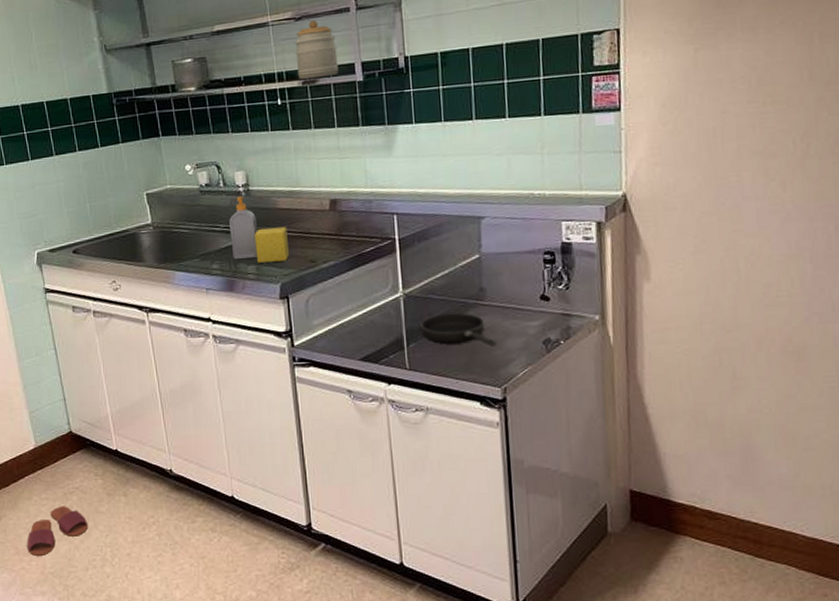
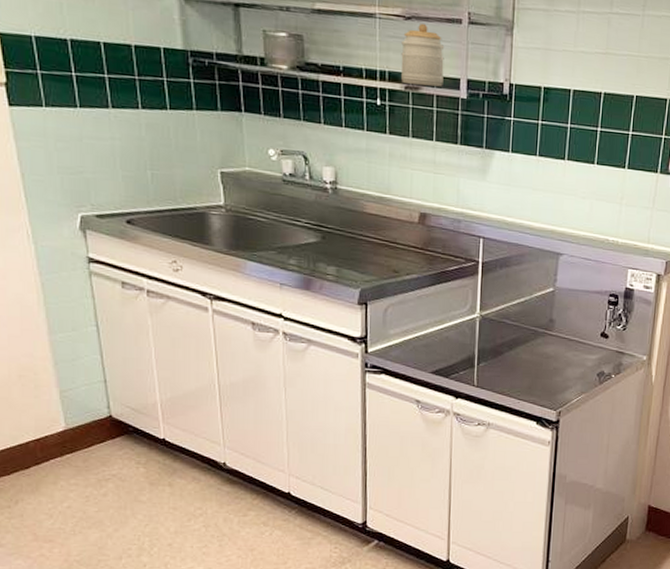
slippers: present [27,506,88,556] -> none [49,493,125,543]
soap bottle: present [229,195,258,260] -> none [312,192,343,260]
sponge: present [254,226,290,263] -> none [337,230,373,267]
frying pan: present [420,312,497,347] -> none [492,338,558,374]

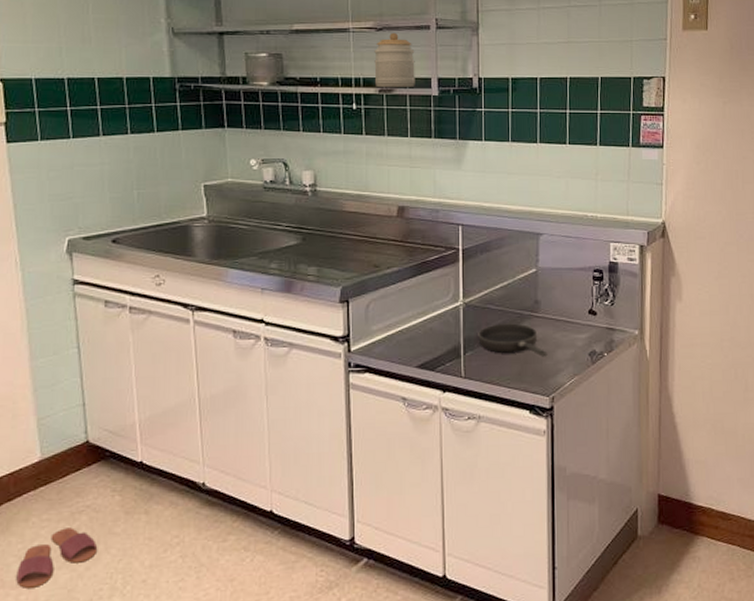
slippers: none [49,493,125,543] -> present [16,527,98,588]
frying pan: none [492,338,558,374] -> present [478,323,548,357]

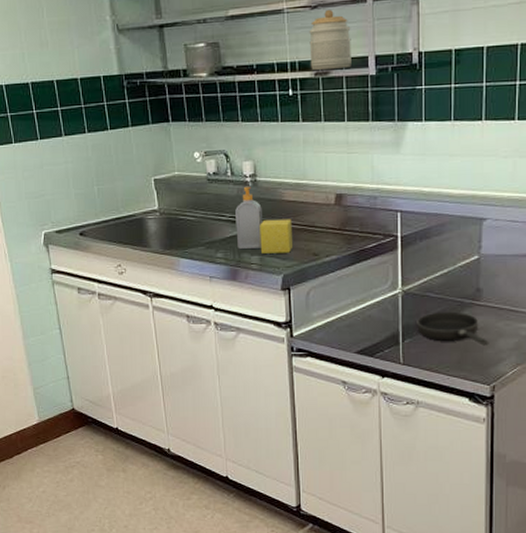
slippers: present [16,527,98,588] -> none [29,479,88,524]
soap bottle: none [292,195,323,261] -> present [235,186,264,250]
sponge: none [318,230,354,265] -> present [260,219,294,254]

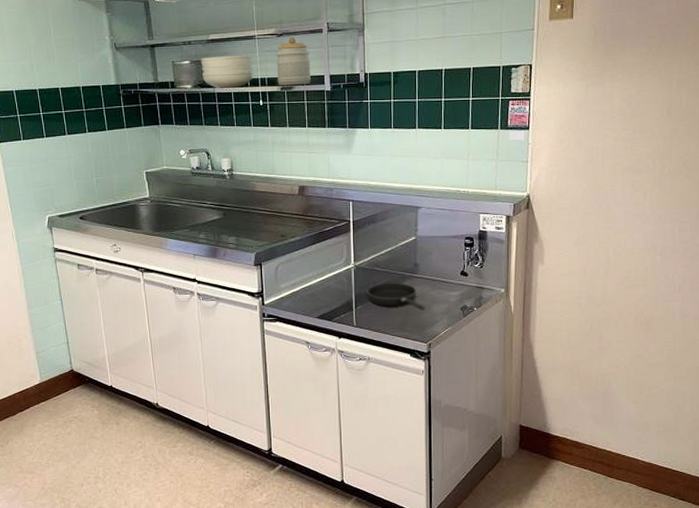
bowl: none [218,34,281,77] -> present [201,55,253,89]
soap bottle: present [235,186,264,250] -> none [215,179,239,232]
sponge: present [260,219,294,254] -> none [236,206,264,235]

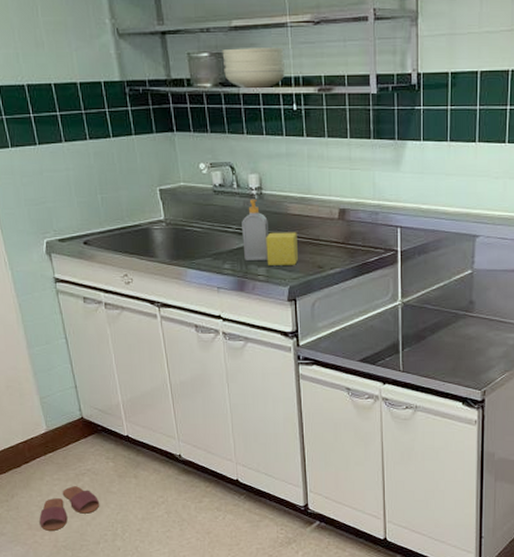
slippers: none [30,432,85,474] -> present [39,486,100,531]
soap bottle: none [215,179,239,232] -> present [242,199,270,262]
sponge: none [236,206,264,235] -> present [266,232,299,265]
jar: present [276,37,311,86] -> none [312,25,354,87]
frying pan: present [367,282,425,311] -> none [415,322,481,354]

